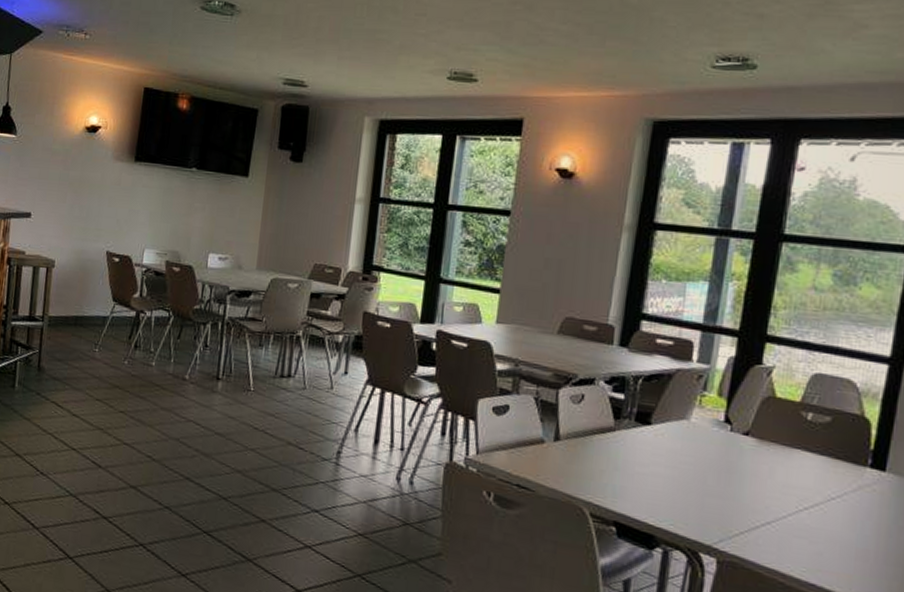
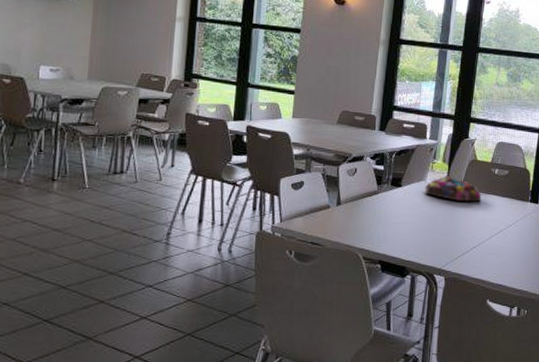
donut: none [685,414,782,457] -> present [423,175,481,202]

